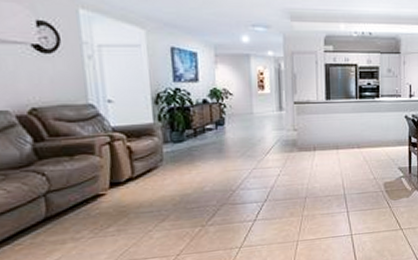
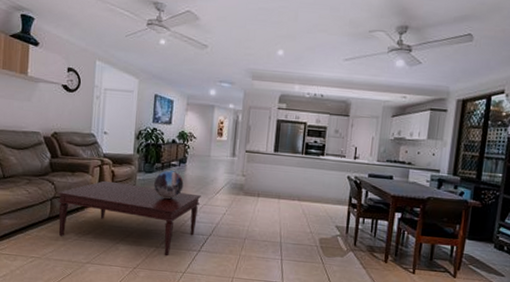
coffee table: none [52,158,249,238] -> present [57,180,201,256]
decorative sphere: none [187,136,225,170] -> present [154,170,184,200]

